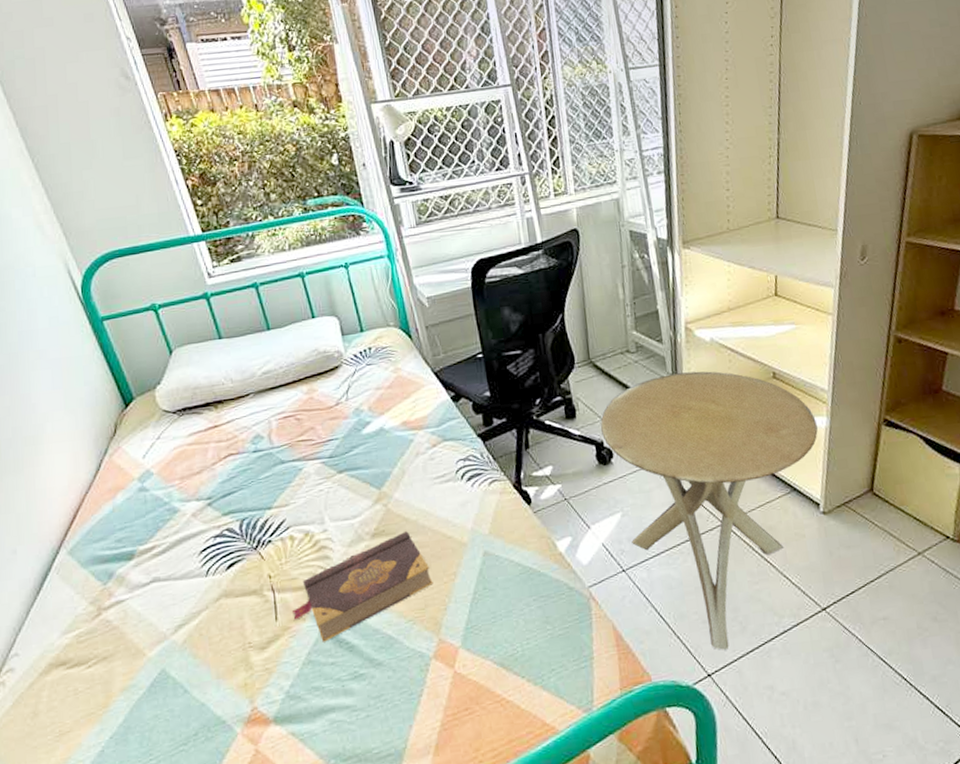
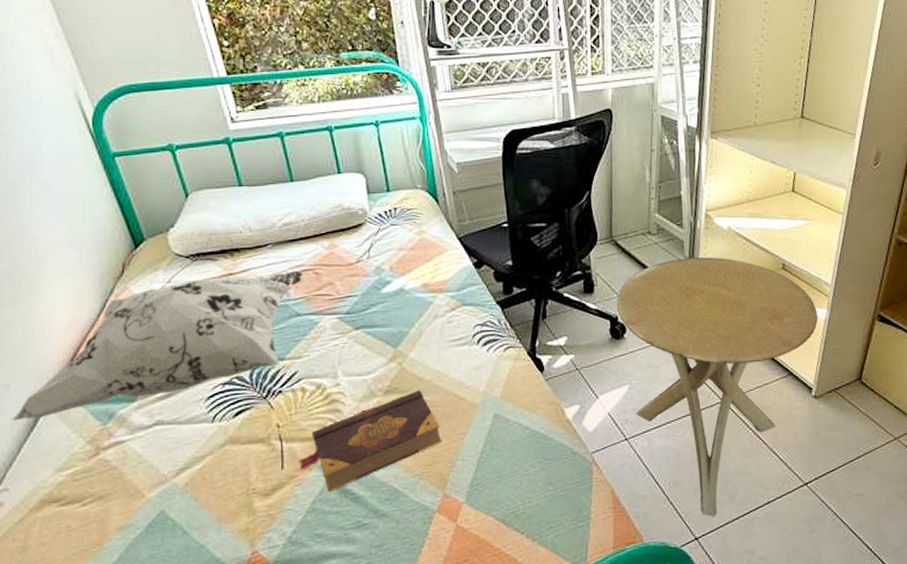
decorative pillow: none [20,418,285,586] -> present [12,271,303,421]

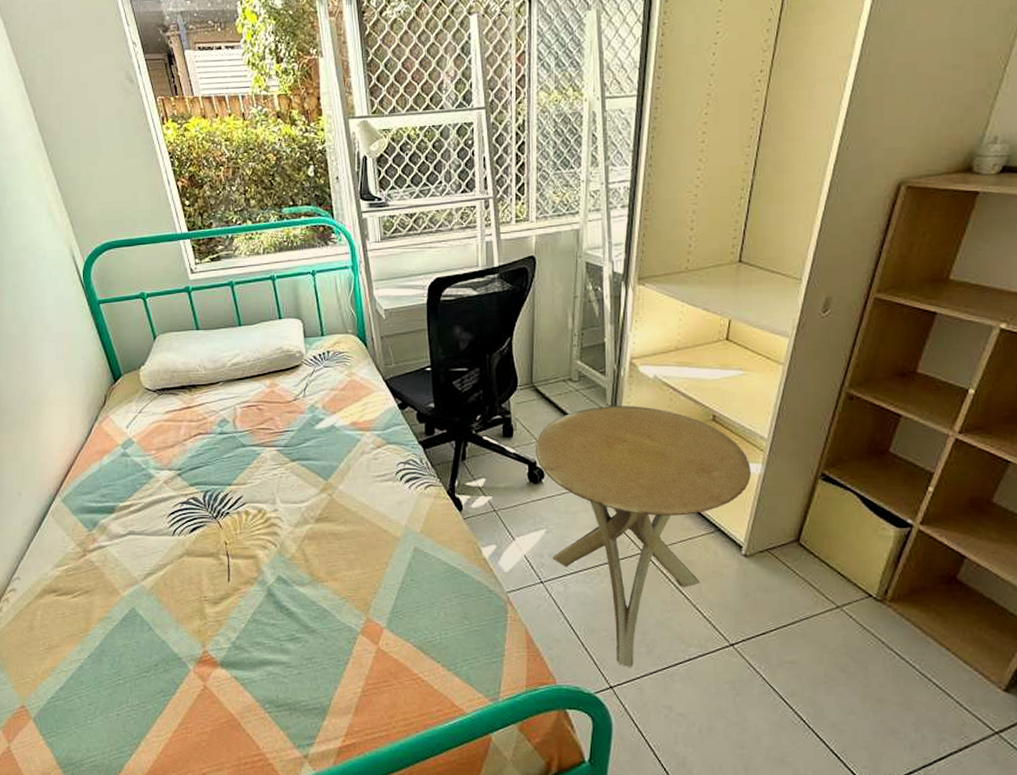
decorative pillow: present [12,271,303,421] -> none [23,407,248,523]
book: present [298,390,442,492] -> none [242,520,366,606]

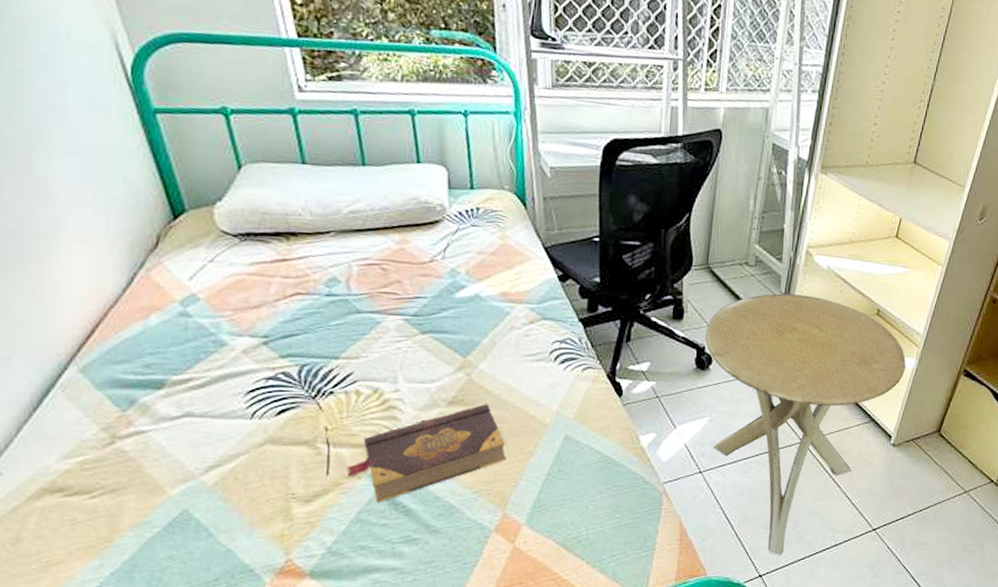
book: none [242,520,366,606] -> present [346,404,507,503]

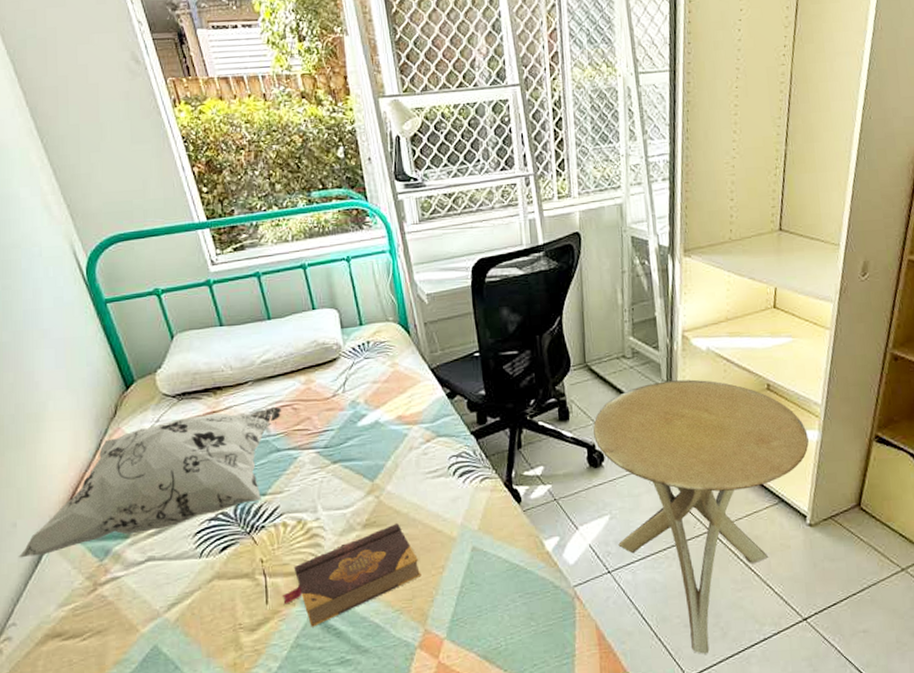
decorative pillow: none [11,261,369,399] -> present [19,407,282,558]

